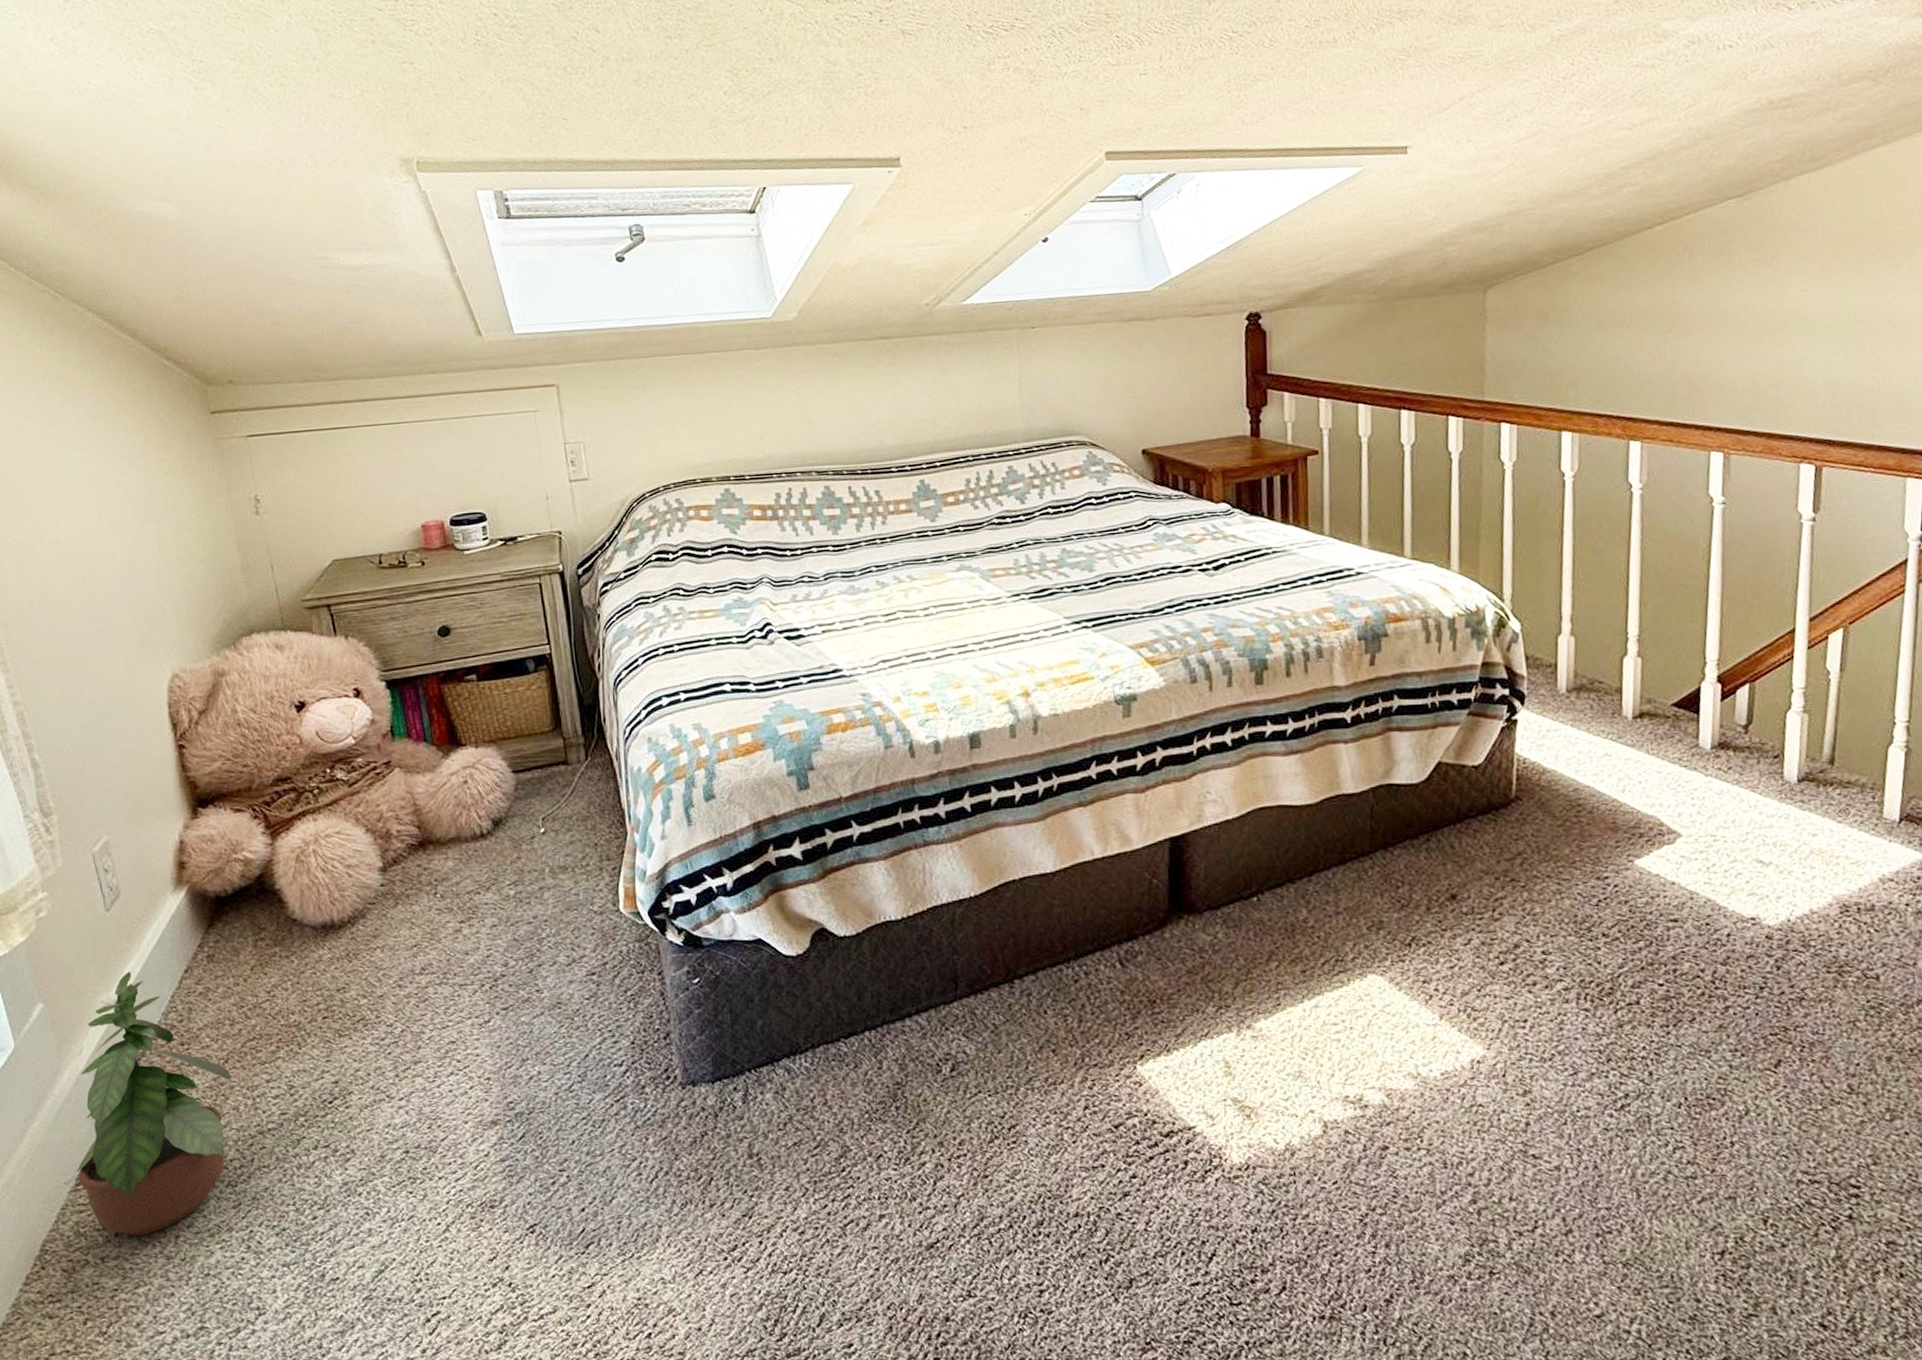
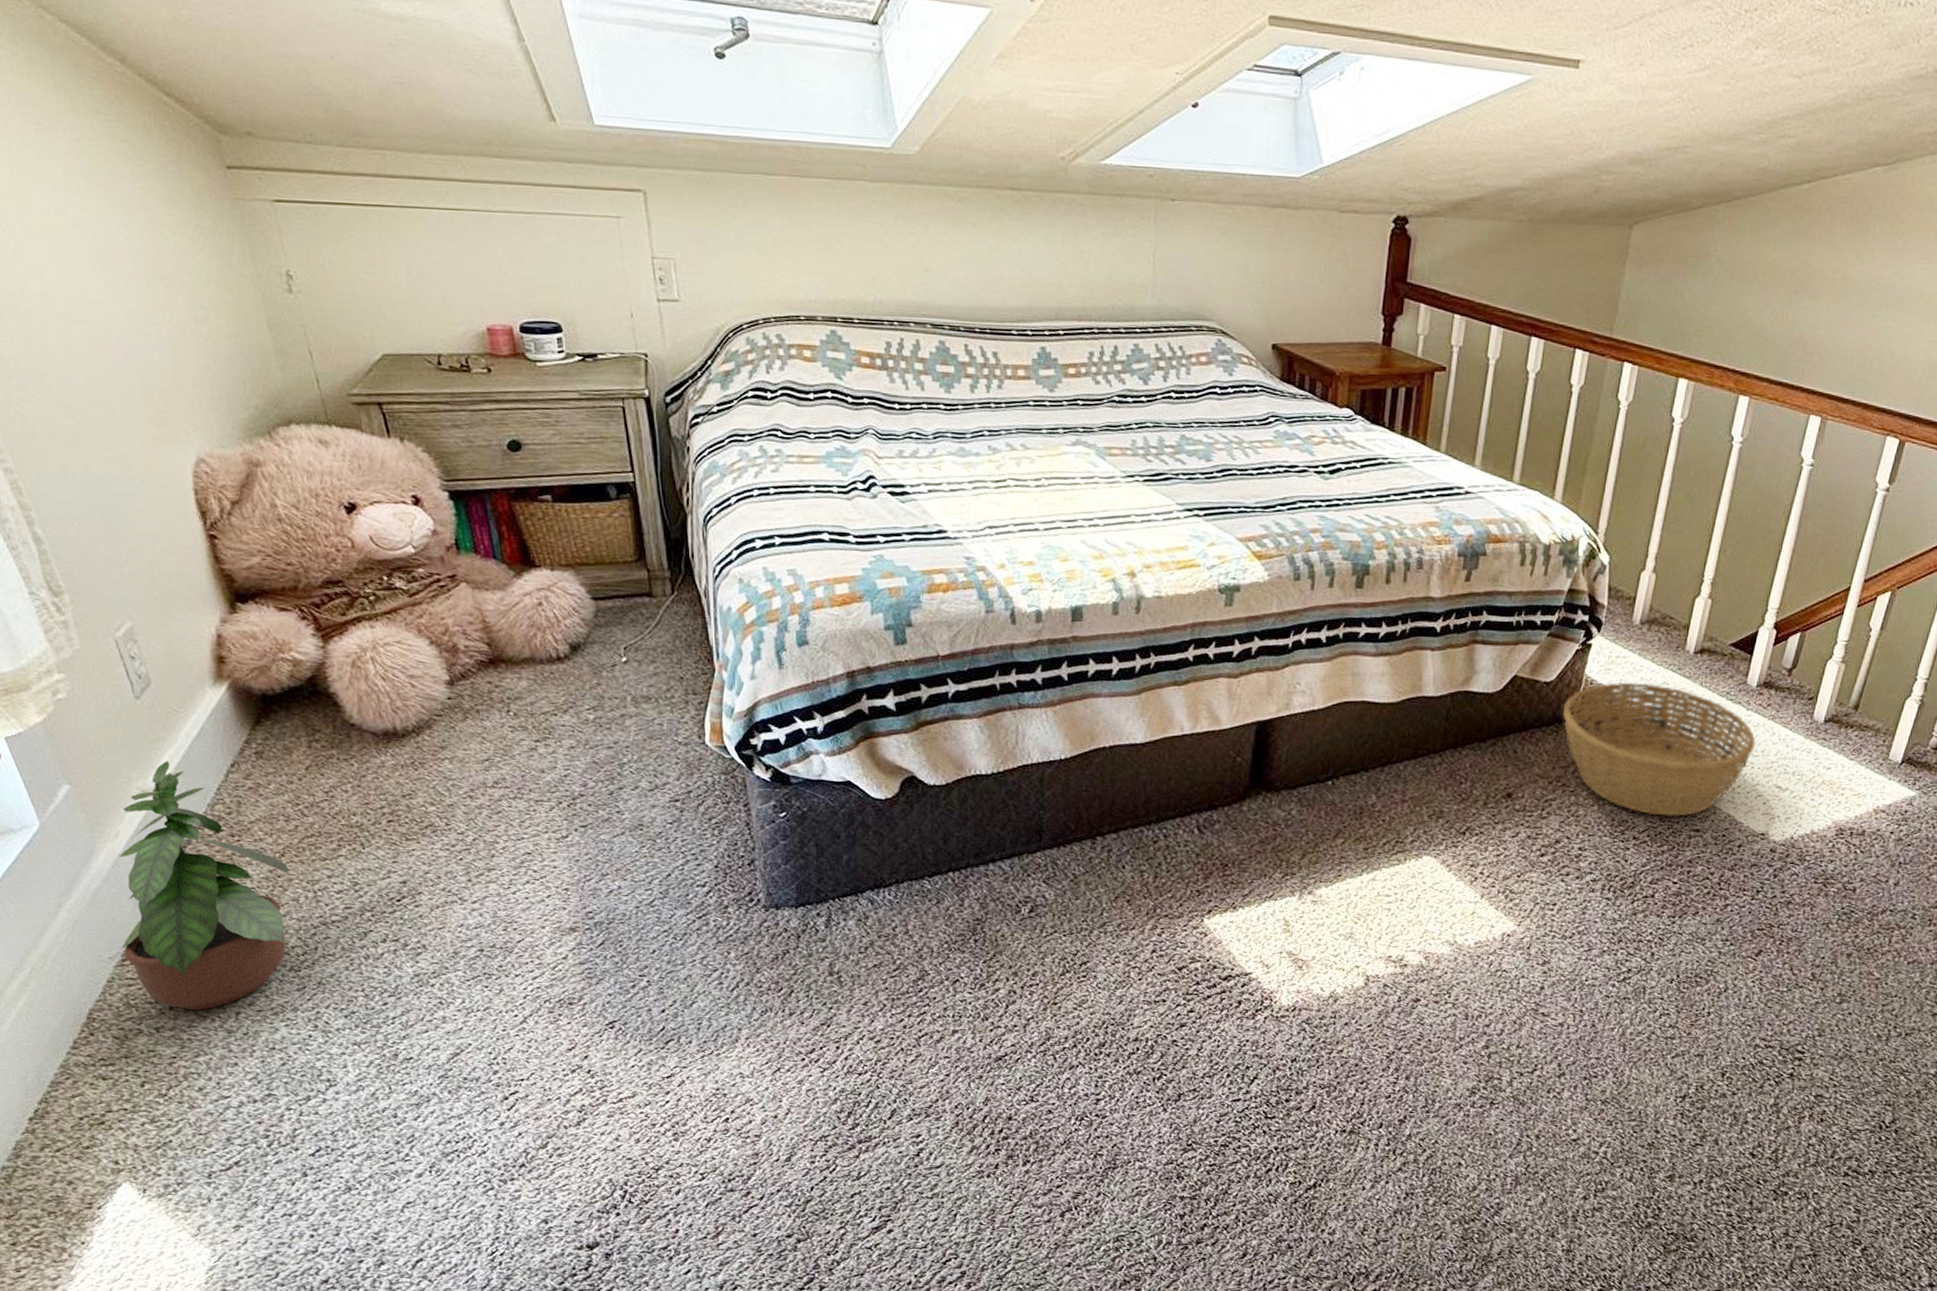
basket: none [1497,756,1725,907] -> present [1562,682,1756,817]

